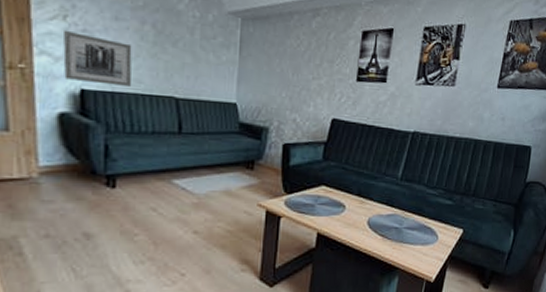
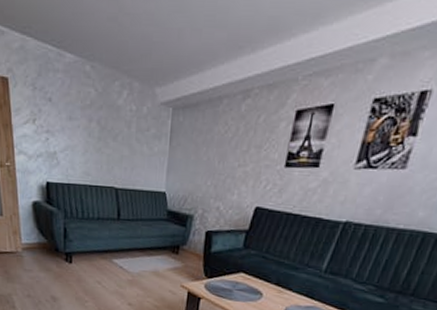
wall art: present [62,29,132,86] -> none [33,131,83,179]

